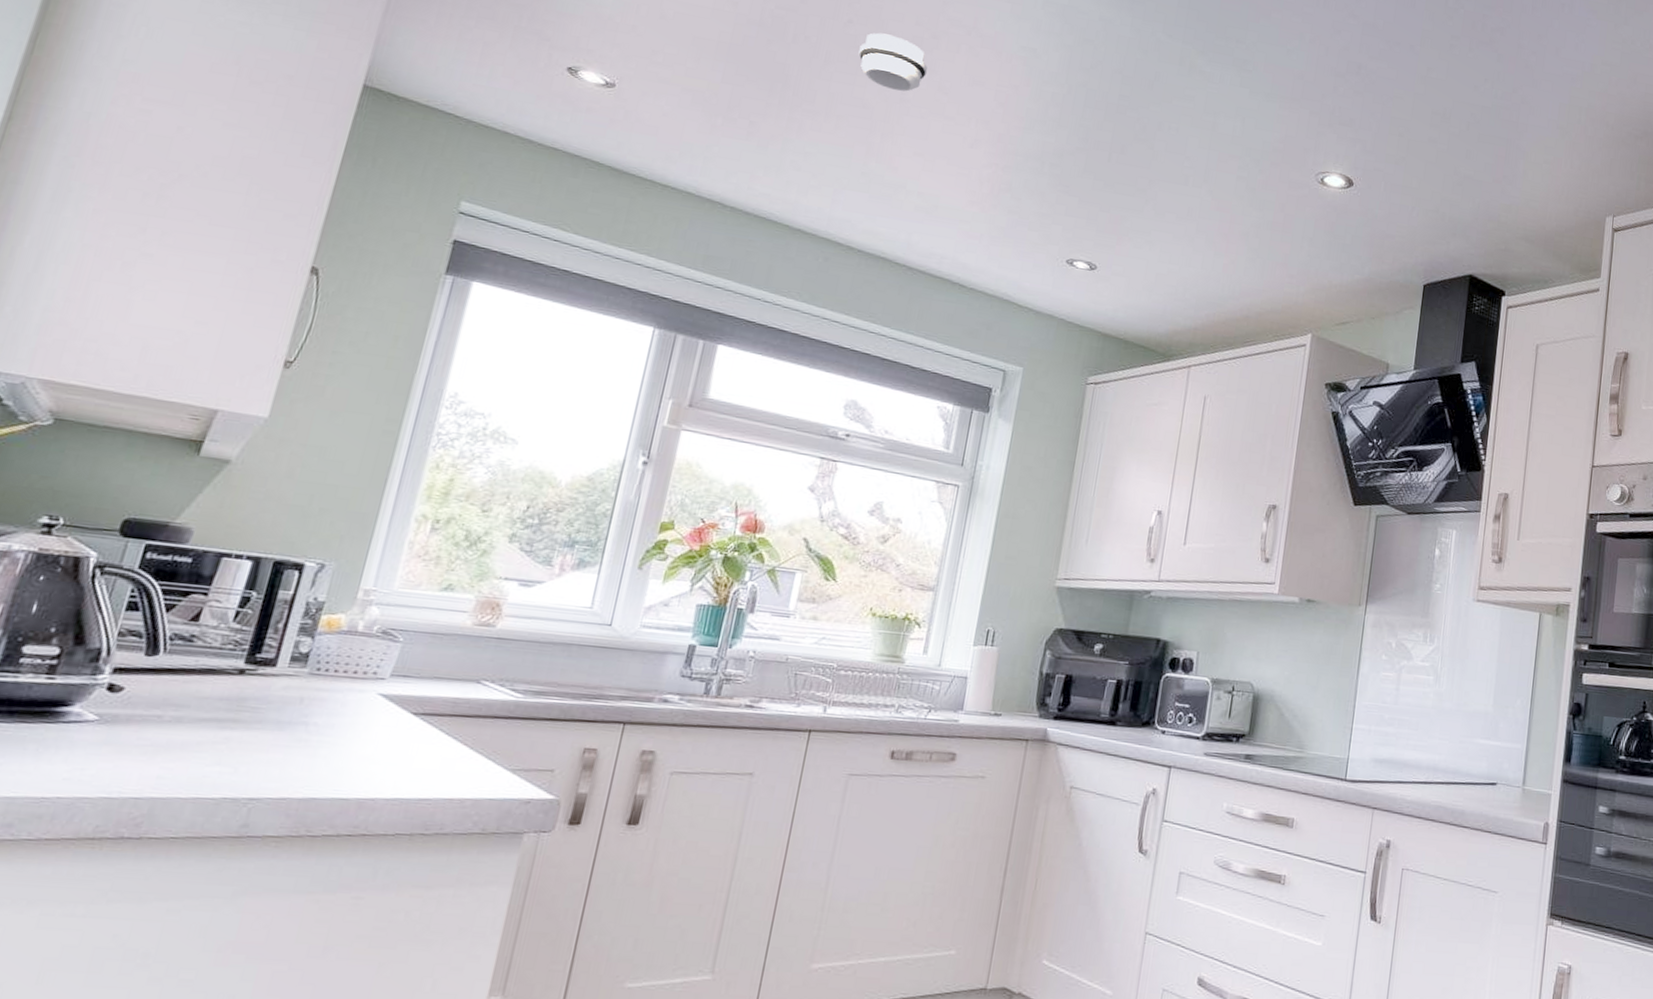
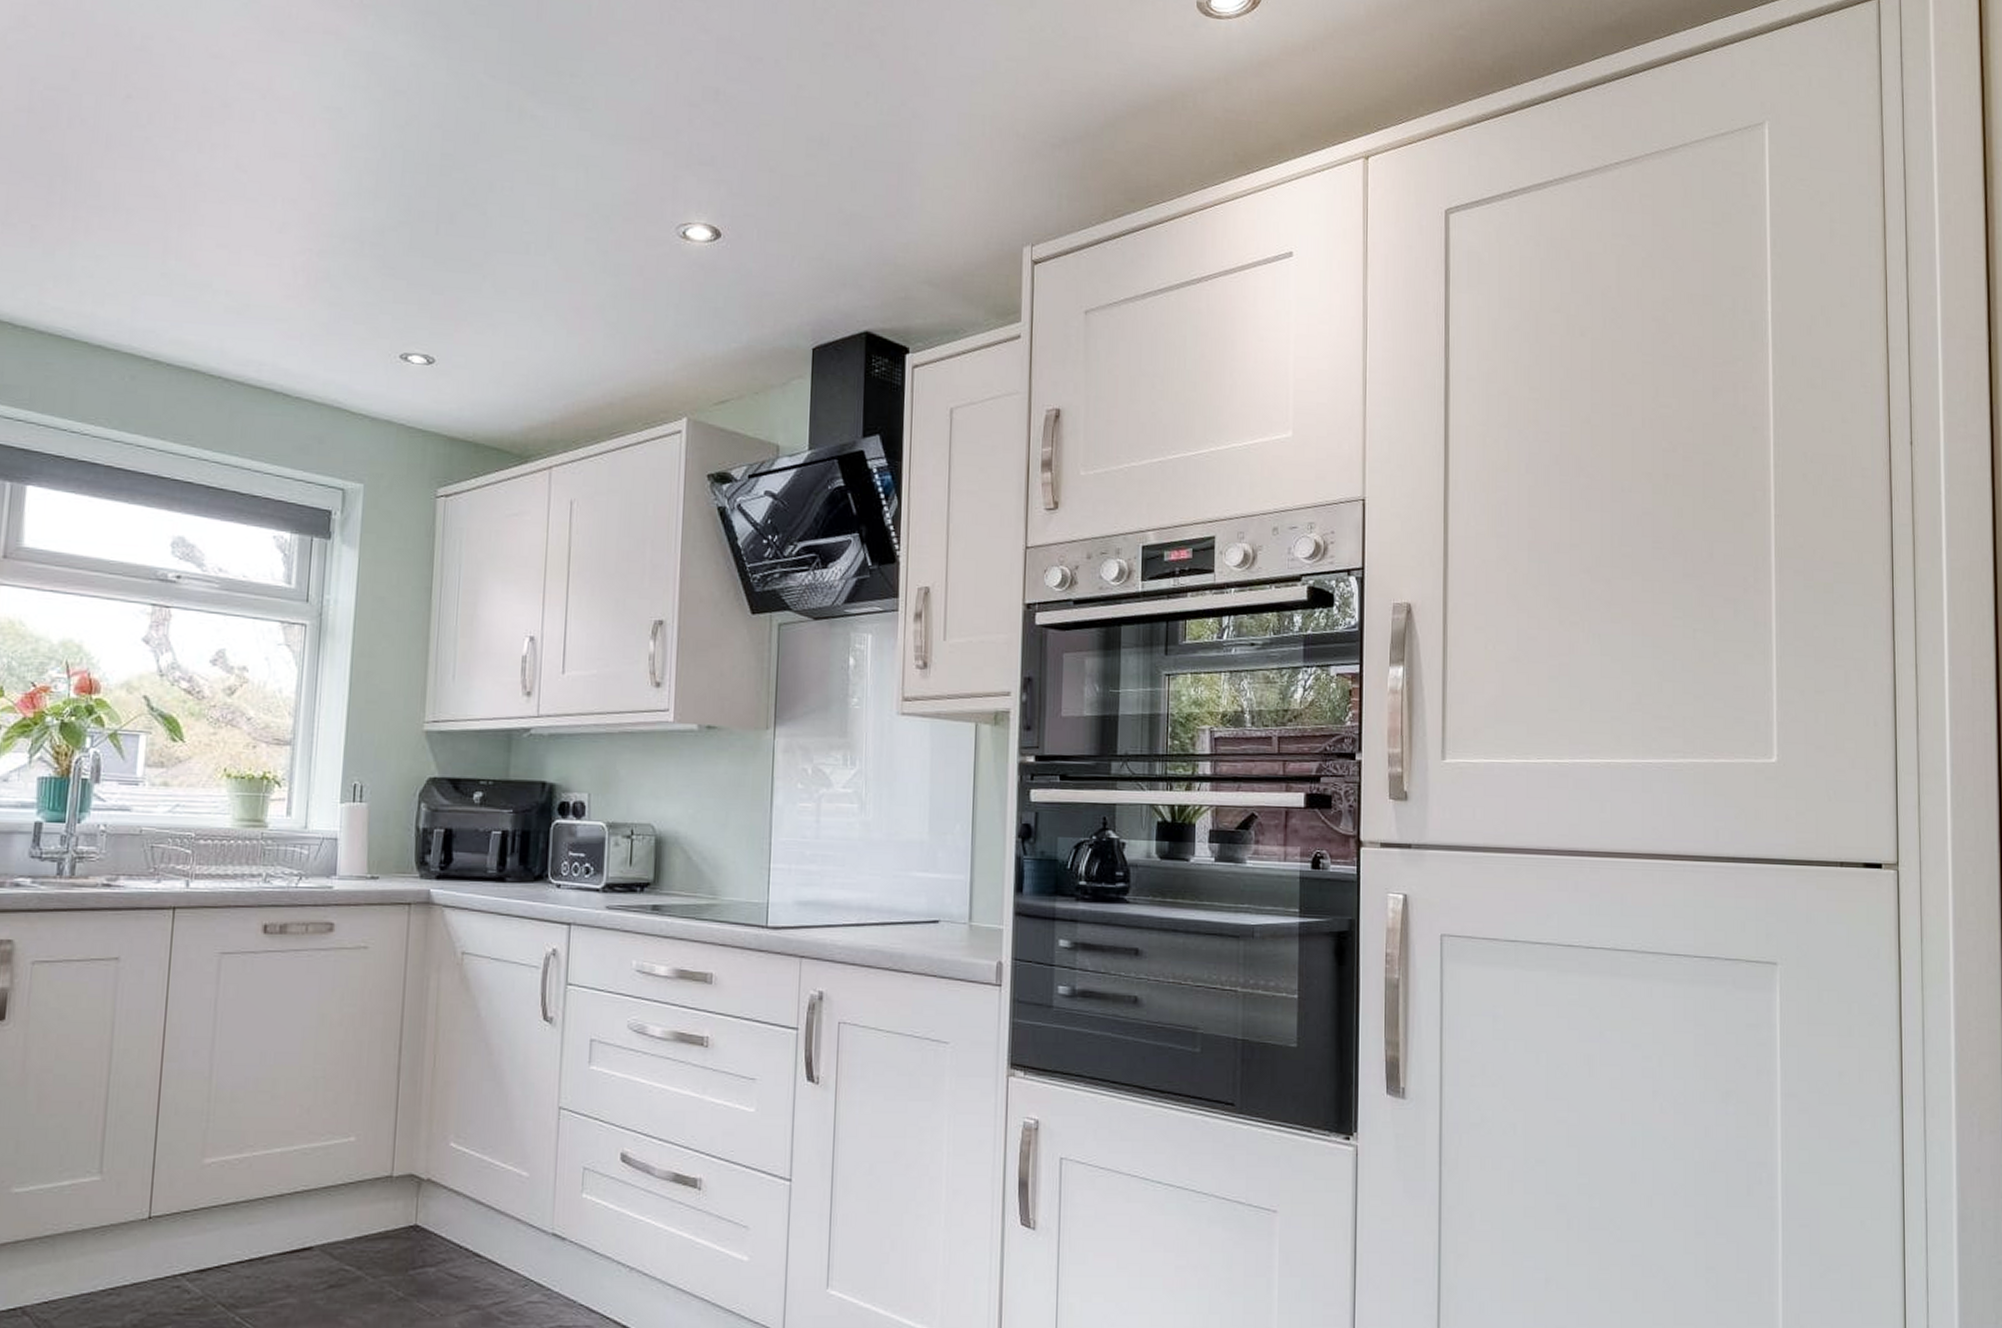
smoke detector: present [858,33,928,92] -> none [142,106,222,174]

